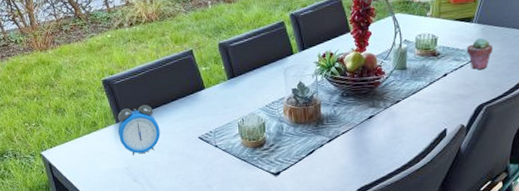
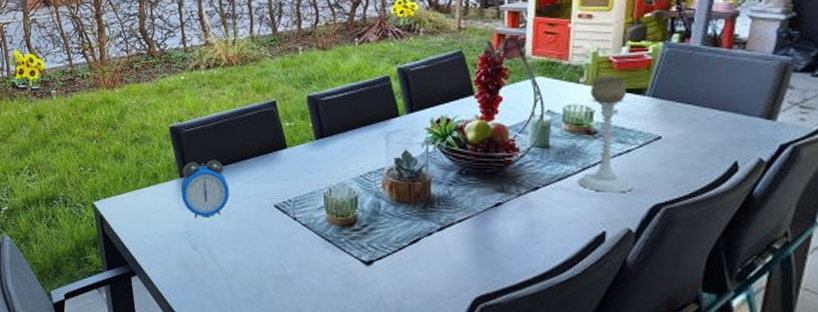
candle holder: none [426,9,465,100] -> present [577,76,633,193]
potted succulent: present [466,37,494,69] -> none [635,115,676,157]

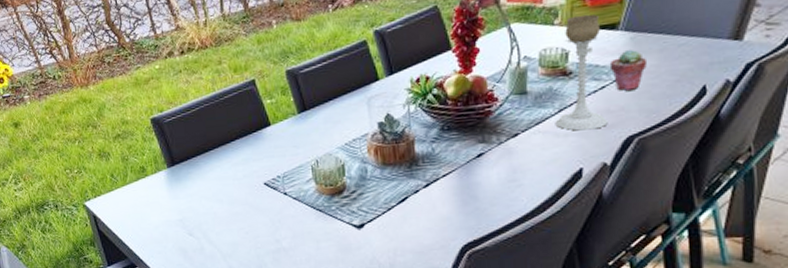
alarm clock: present [180,160,230,217] -> none [169,146,219,204]
potted succulent: none [635,115,676,157] -> present [609,49,648,91]

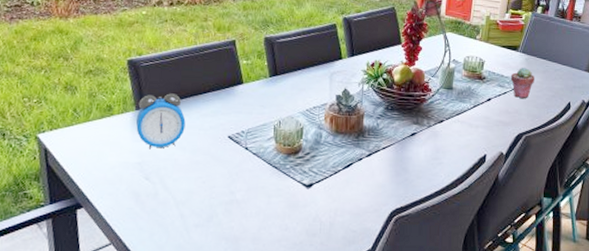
alarm clock: none [169,146,219,204] -> present [135,93,186,148]
candle holder: present [555,14,608,131] -> none [470,35,506,125]

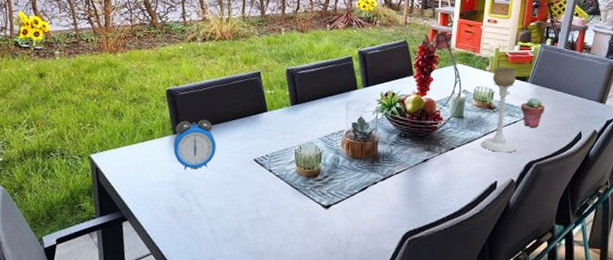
candle holder: none [470,35,506,125] -> present [480,66,517,153]

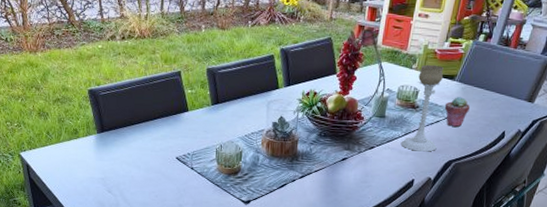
alarm clock: present [173,120,217,169] -> none [98,119,140,166]

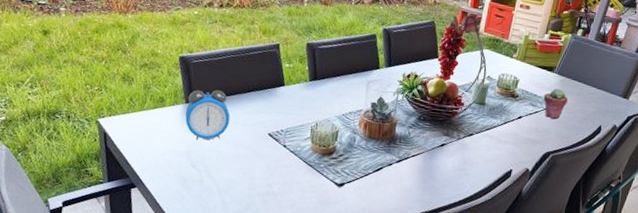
alarm clock: none [98,119,140,166] -> present [185,90,231,139]
candle holder: present [400,64,443,152] -> none [499,54,543,142]

